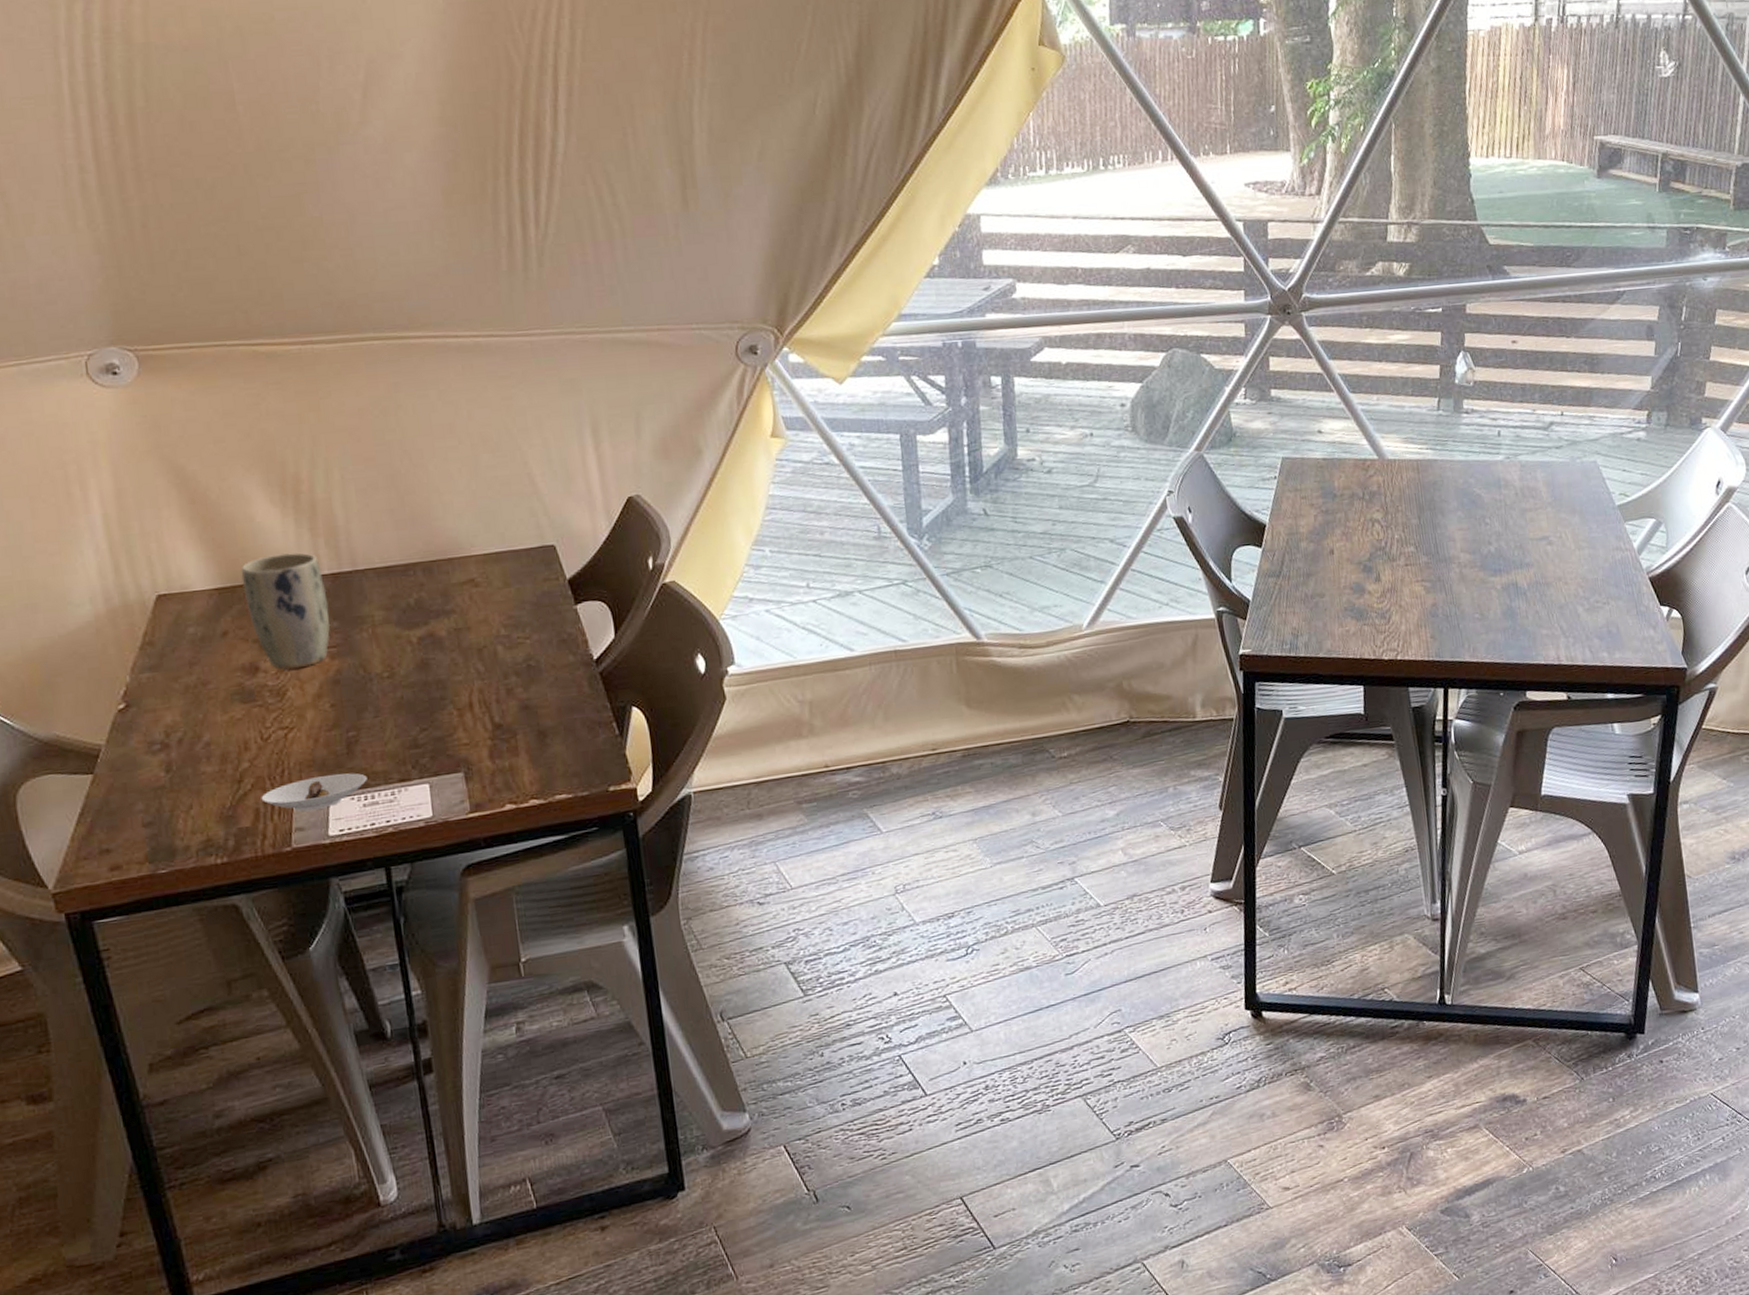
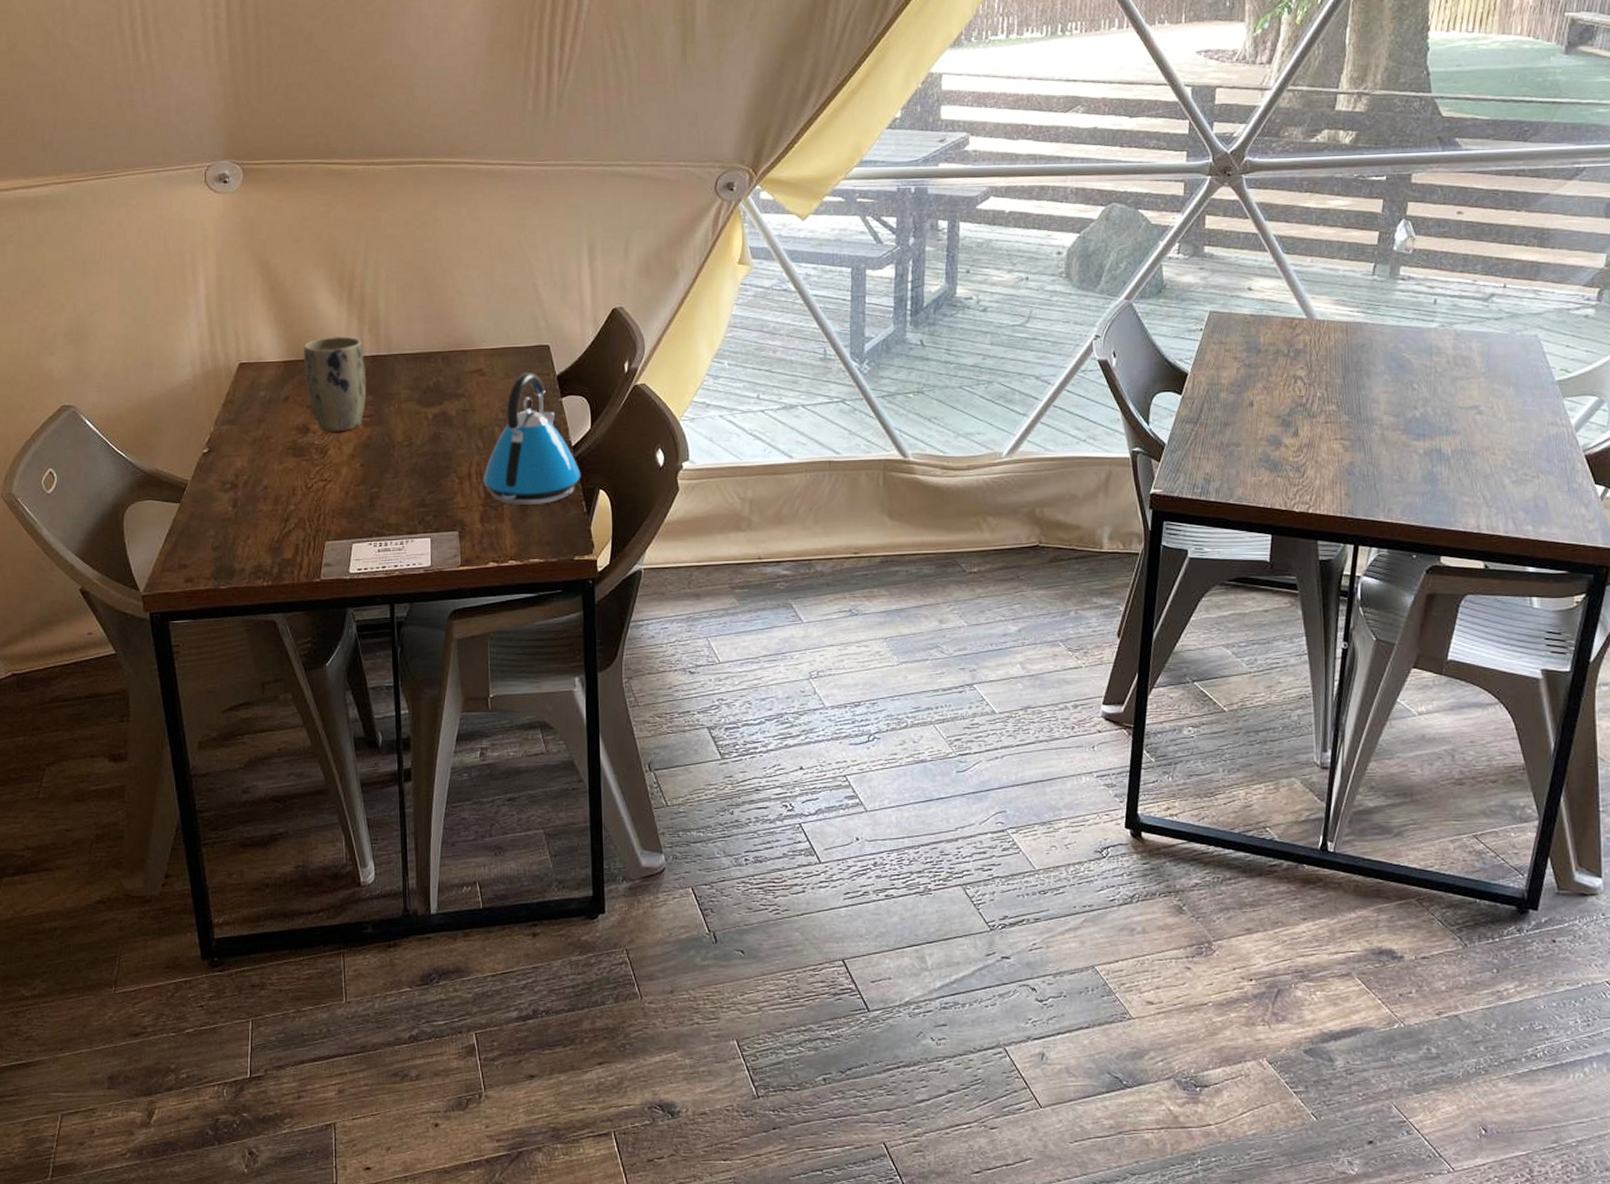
saucer: present [261,773,367,812] -> none [301,523,383,551]
kettle: none [488,578,608,735] -> present [483,372,581,506]

